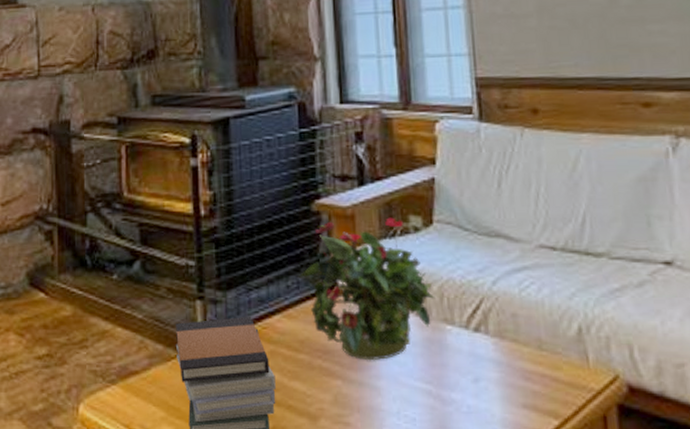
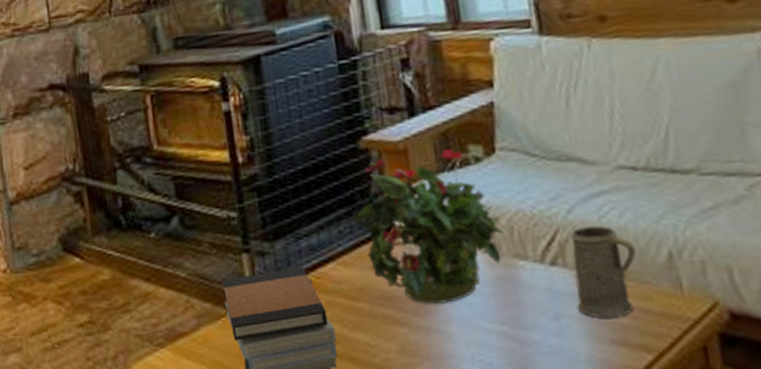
mug: none [494,298,550,384] -> present [571,225,636,318]

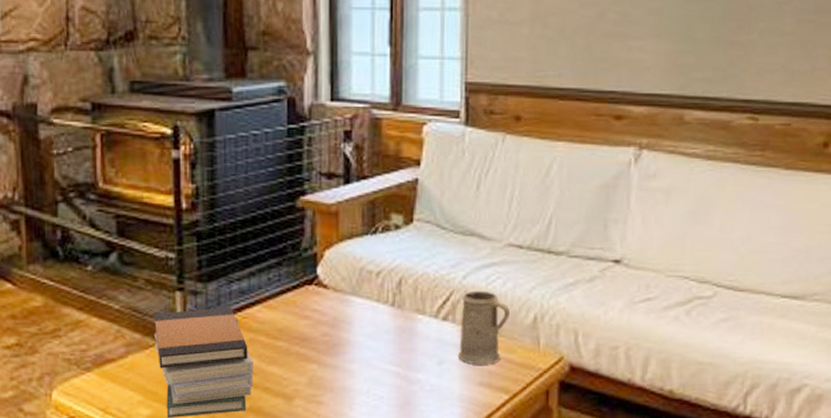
potted plant: present [350,148,504,305] -> none [279,215,410,347]

